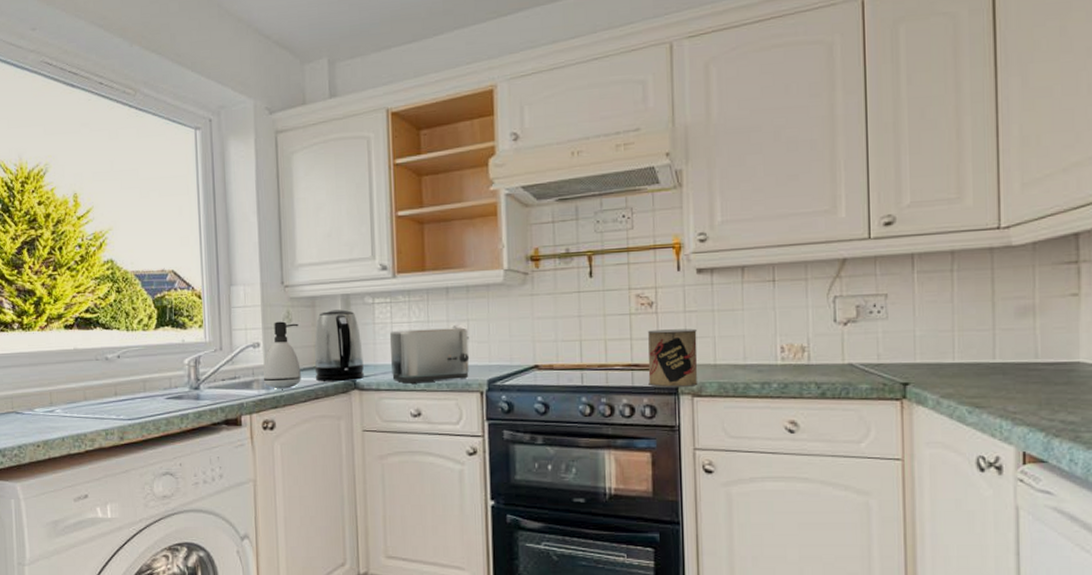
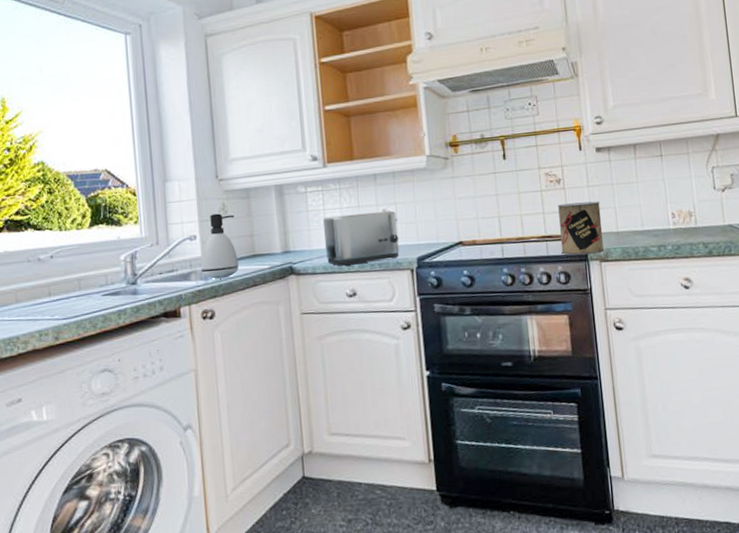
kettle: present [314,309,365,383] -> none [250,199,301,270]

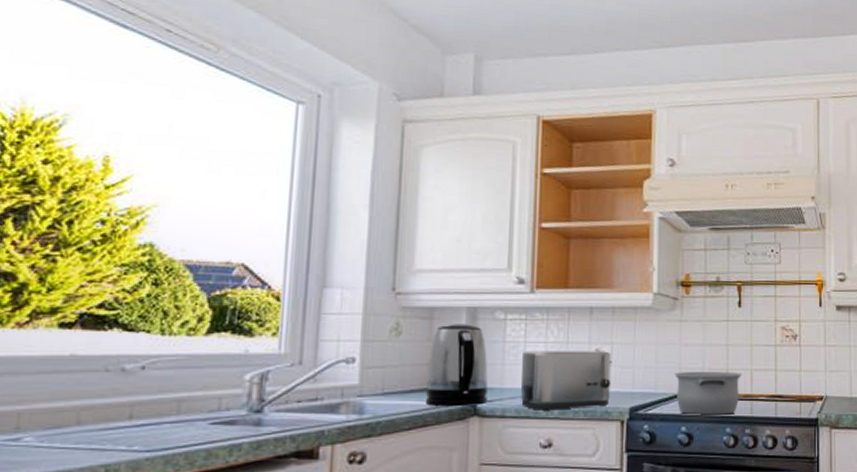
soap dispenser: present [200,213,239,279] -> none [355,333,410,414]
kettle: none [250,199,301,270] -> present [425,324,489,407]
cooking pot: none [452,218,513,260] -> present [674,372,742,415]
tin can: present [558,201,605,256] -> none [791,362,836,420]

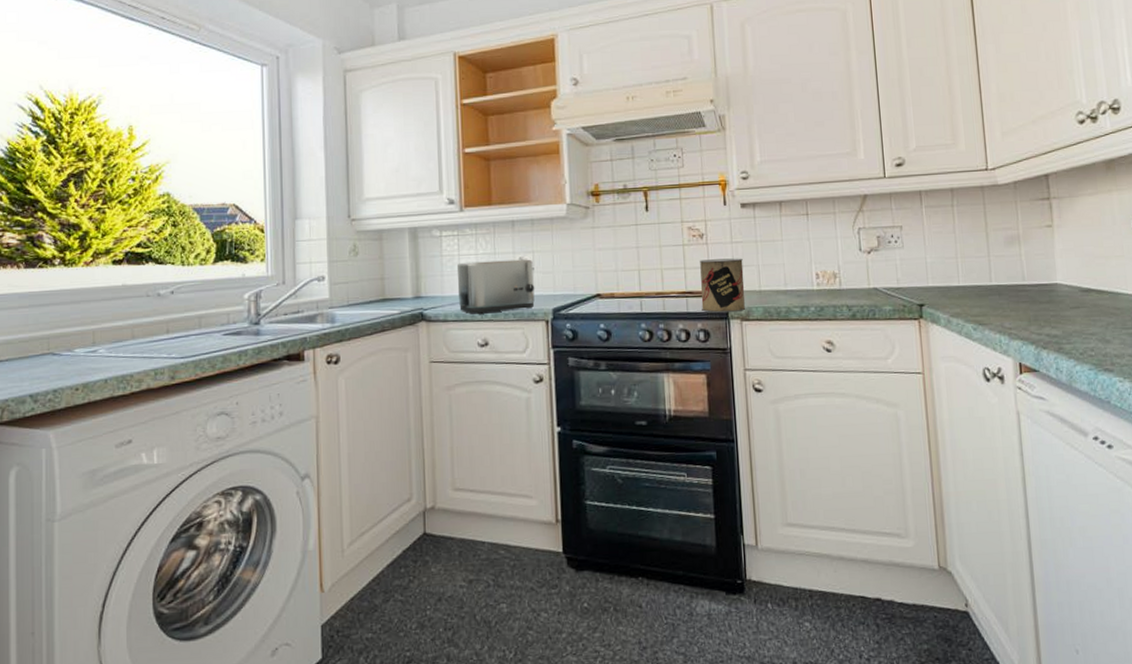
kettle: present [425,324,489,407] -> none [381,242,433,315]
cooking pot: present [674,372,742,415] -> none [591,272,653,313]
tin can: none [791,362,836,420] -> present [700,258,746,314]

